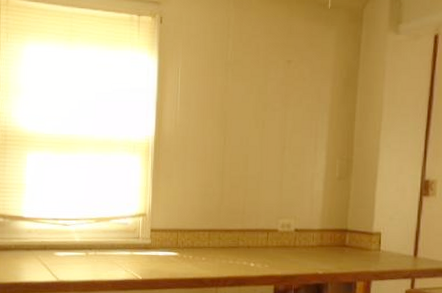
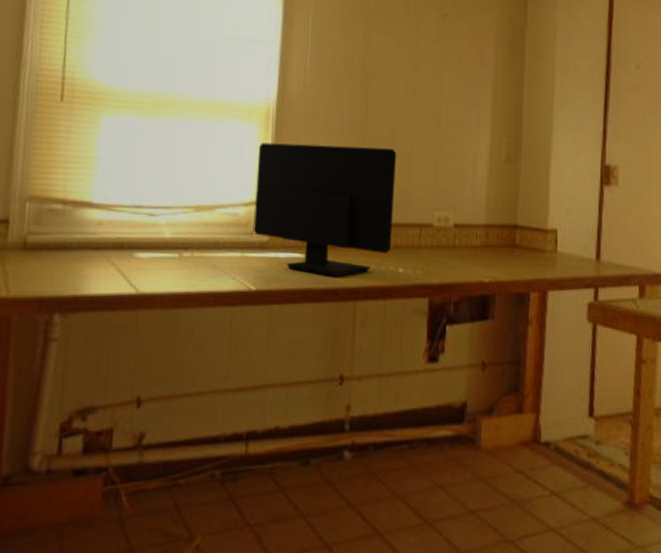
computer monitor: none [139,169,249,269] -> present [254,142,397,277]

